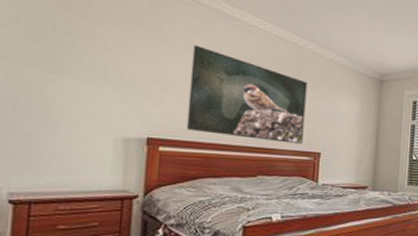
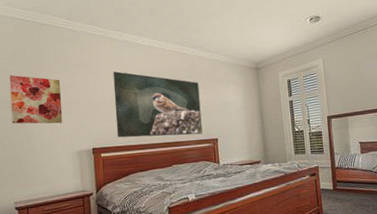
wall art: none [22,14,112,97] -> present [9,75,63,124]

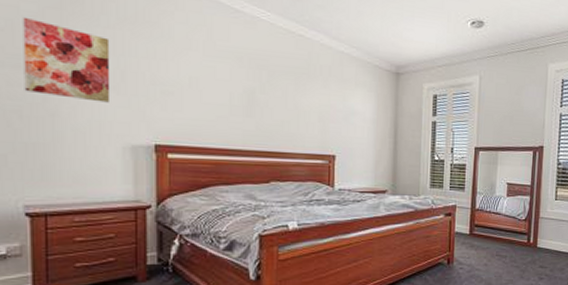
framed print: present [113,71,203,138] -> none [193,42,318,147]

